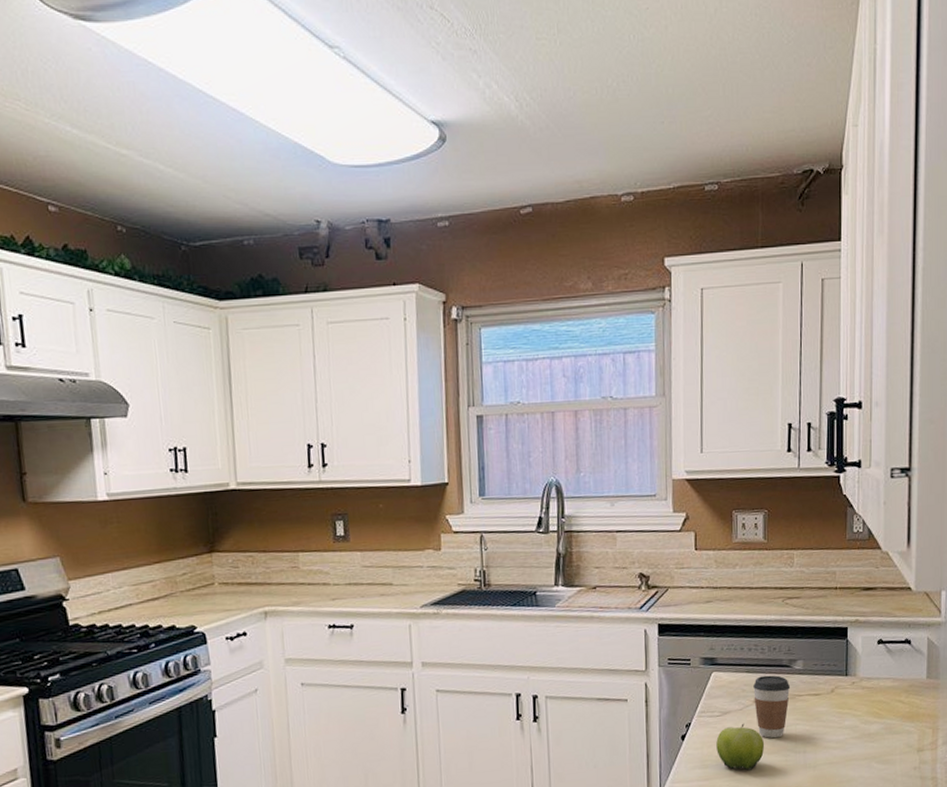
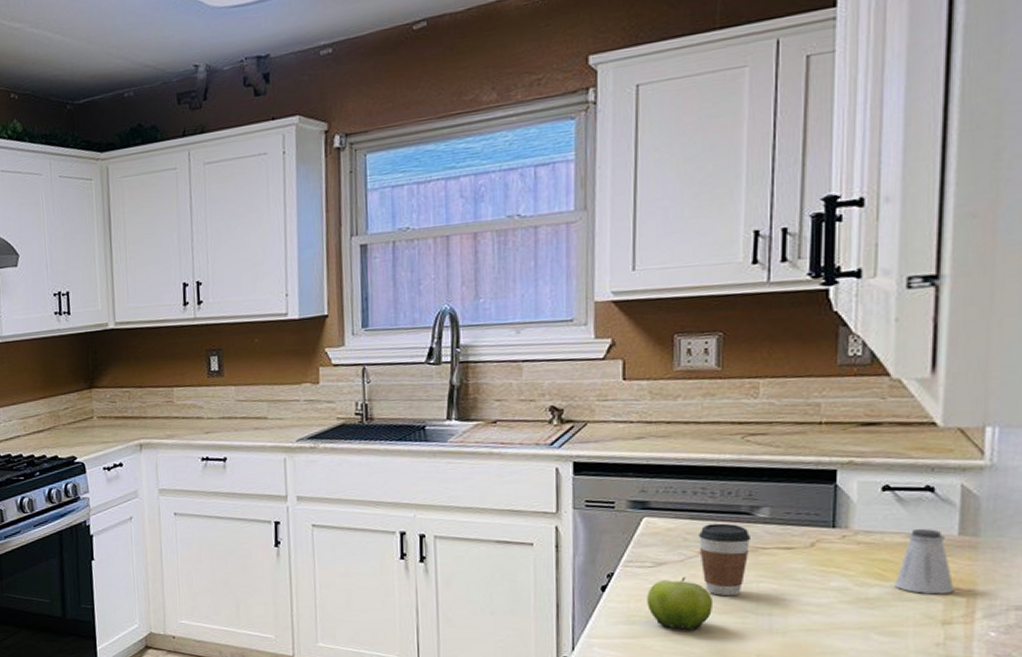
saltshaker: none [887,674,925,728] -> present [895,528,955,595]

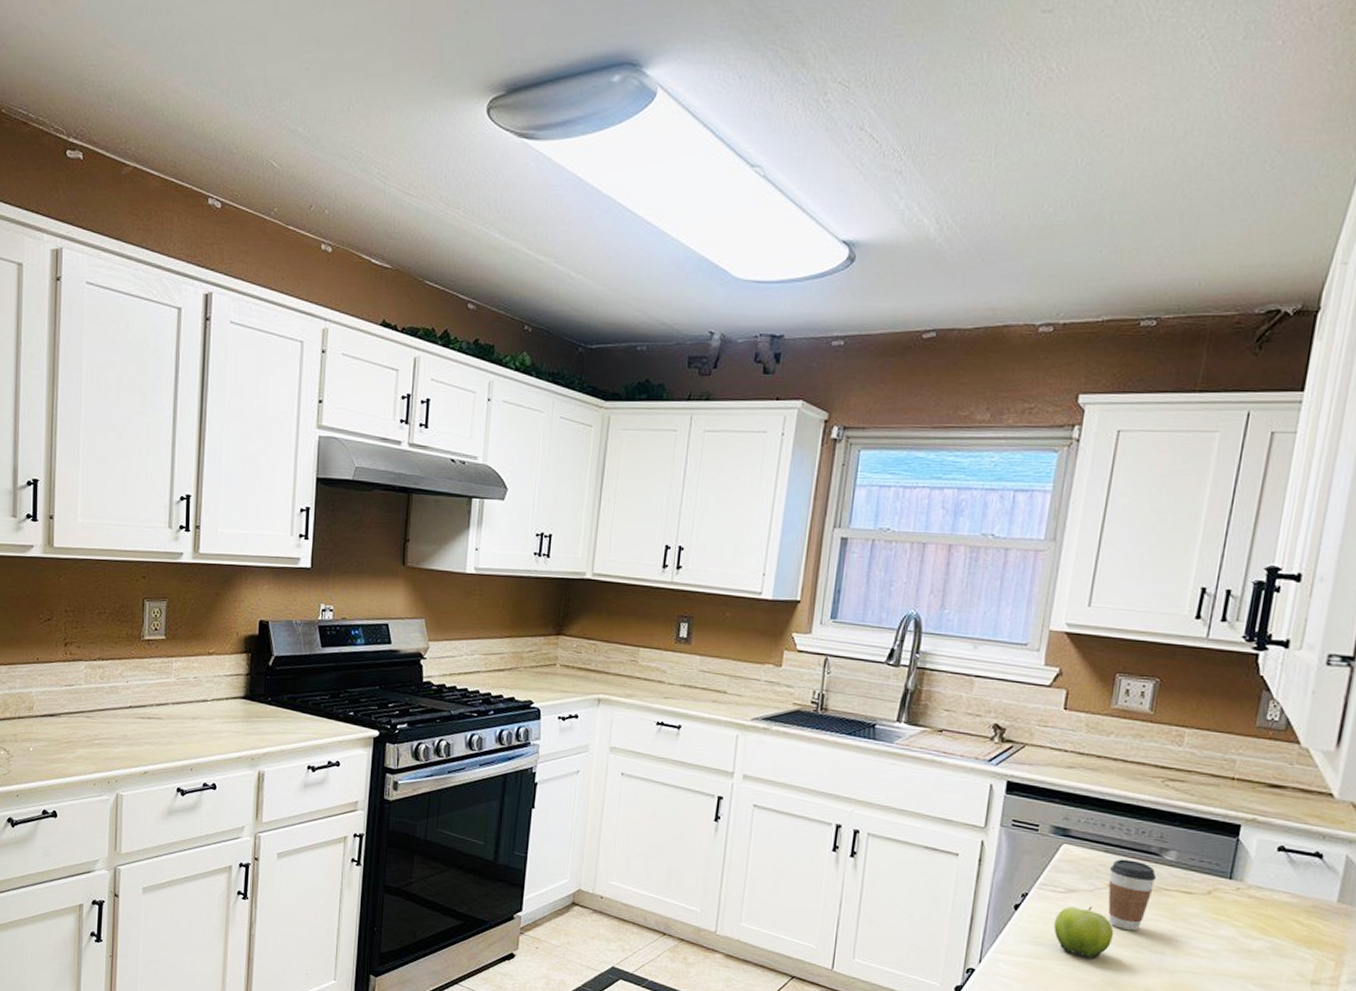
saltshaker: present [895,528,955,595] -> none [1275,890,1327,956]

